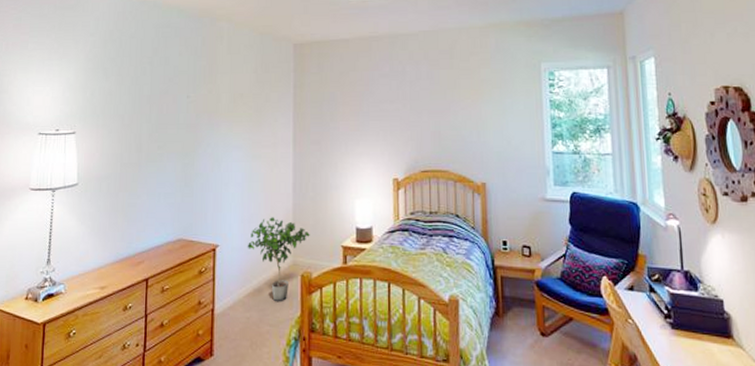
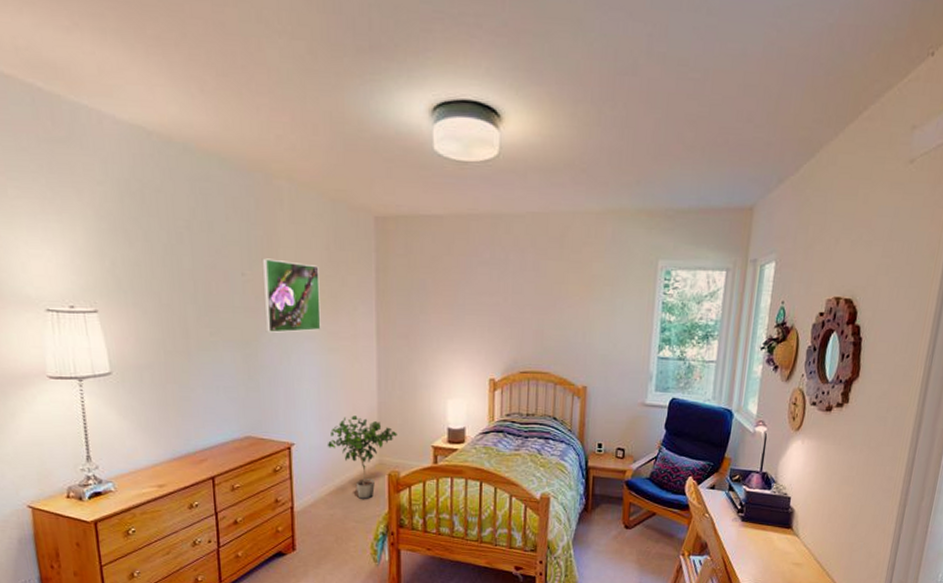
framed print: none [202,83,248,144] -> present [261,258,321,333]

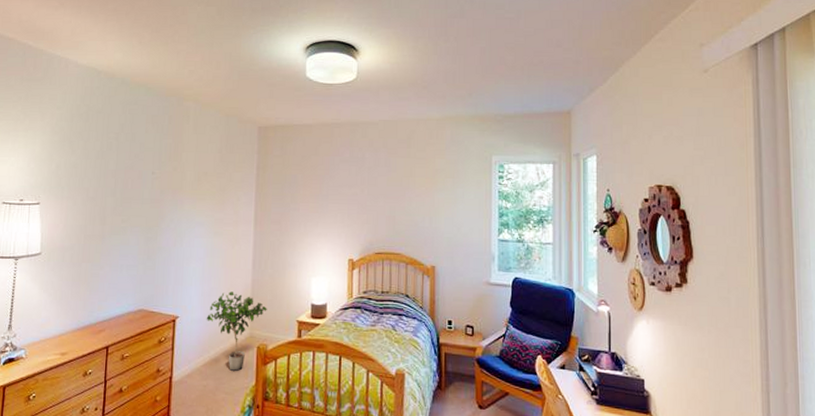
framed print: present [261,258,321,333] -> none [165,160,212,220]

